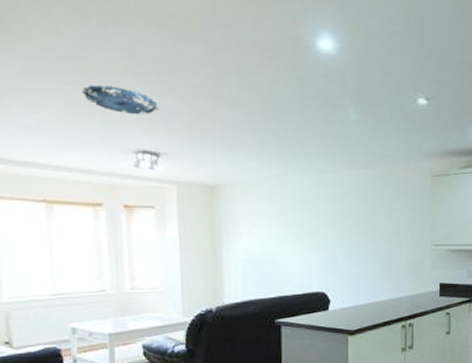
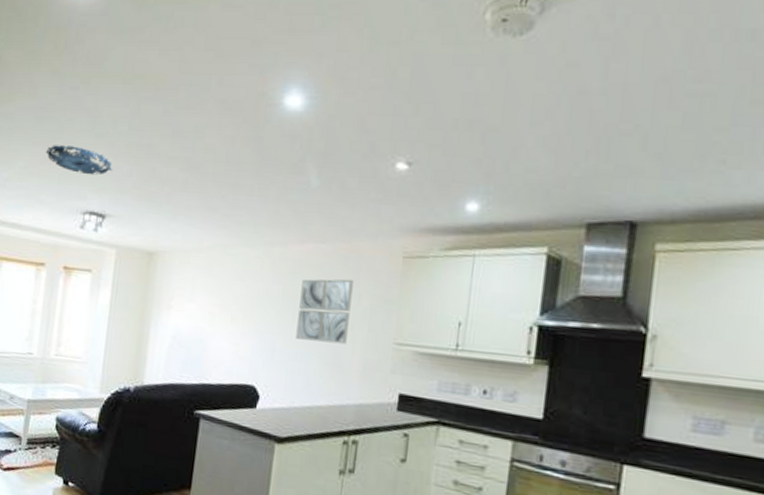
wall art: none [353,197,395,250] -> present [296,279,354,344]

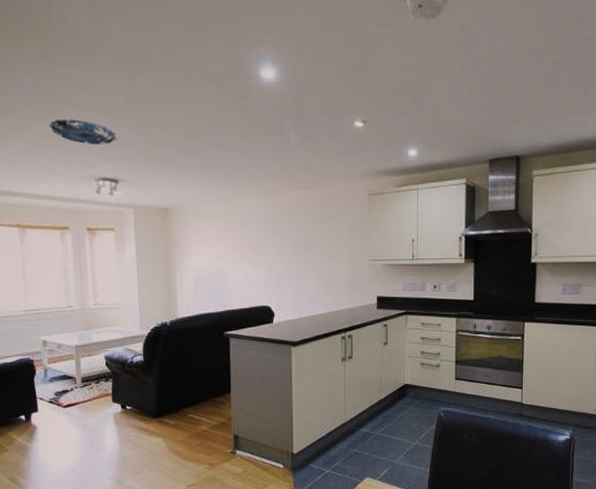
wall art: present [296,279,354,344] -> none [295,215,335,266]

